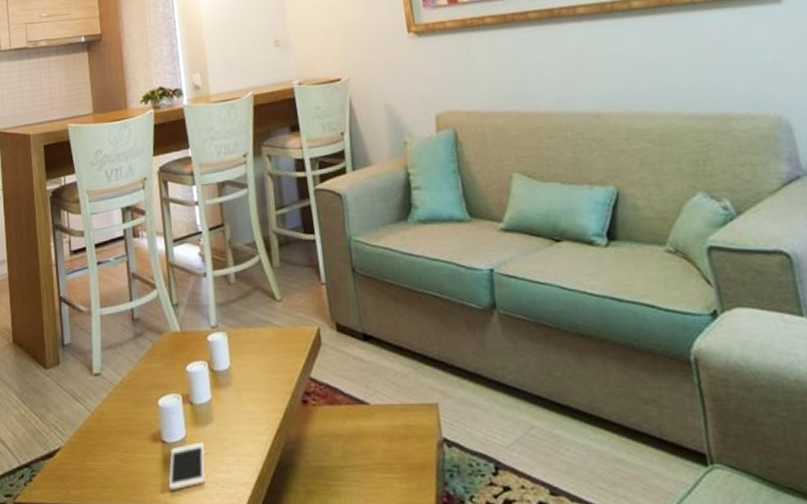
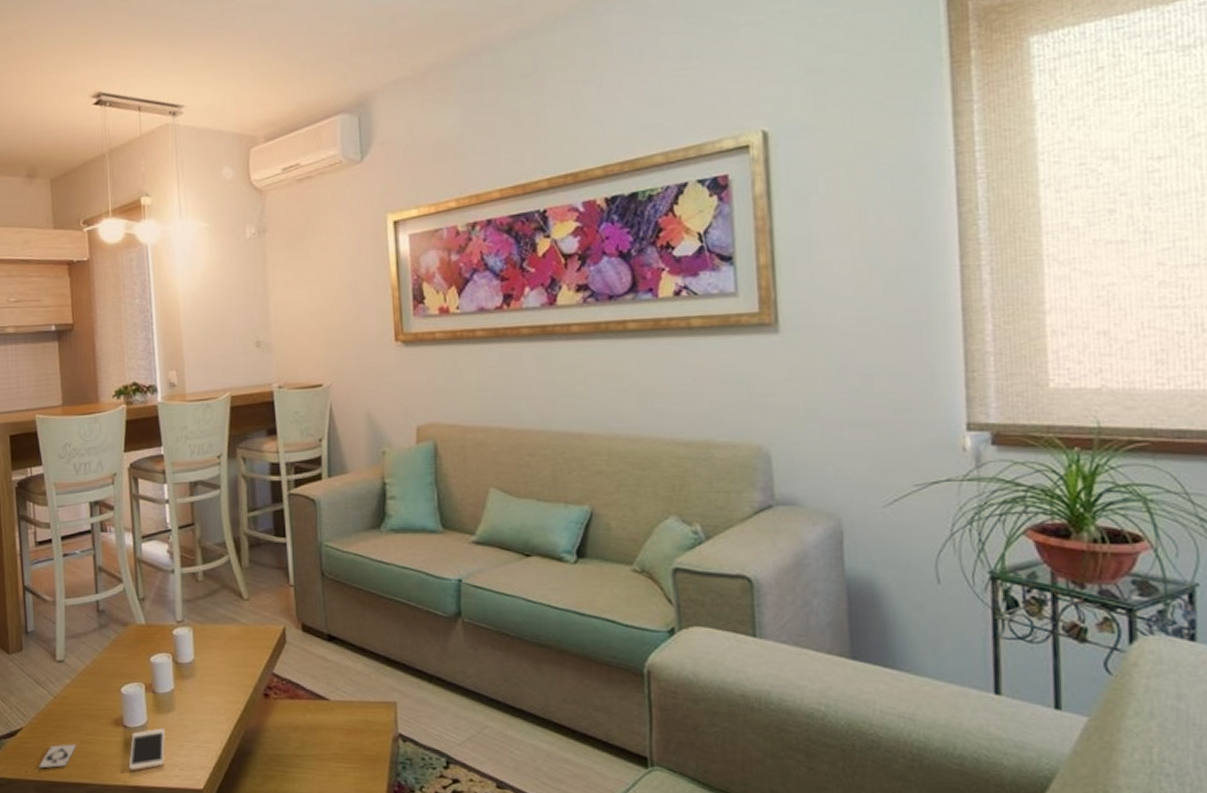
playing card: none [78,463,115,492] -> present [39,744,76,769]

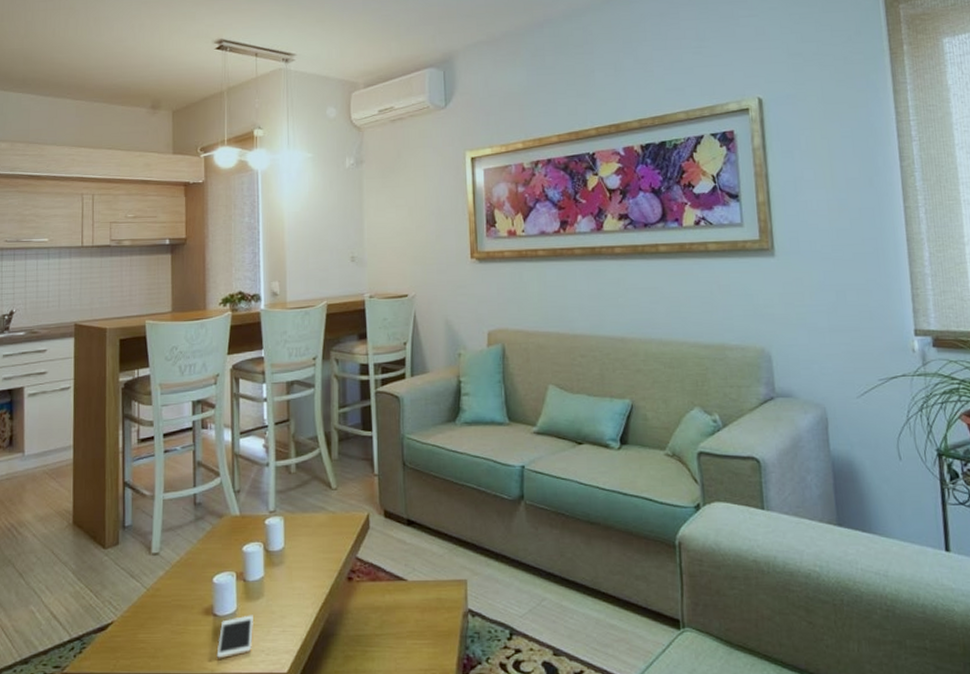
playing card: present [39,744,76,769] -> none [128,635,166,662]

